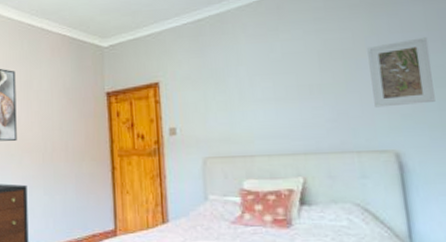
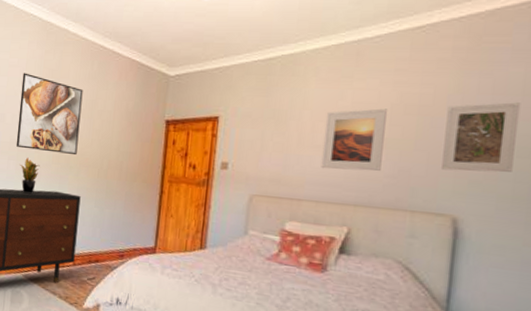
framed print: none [261,56,321,122] -> present [321,108,388,171]

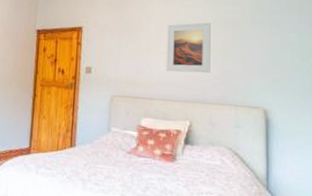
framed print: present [442,102,521,173] -> none [252,19,300,73]

